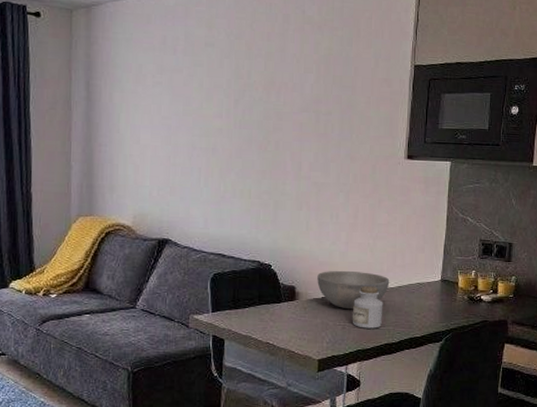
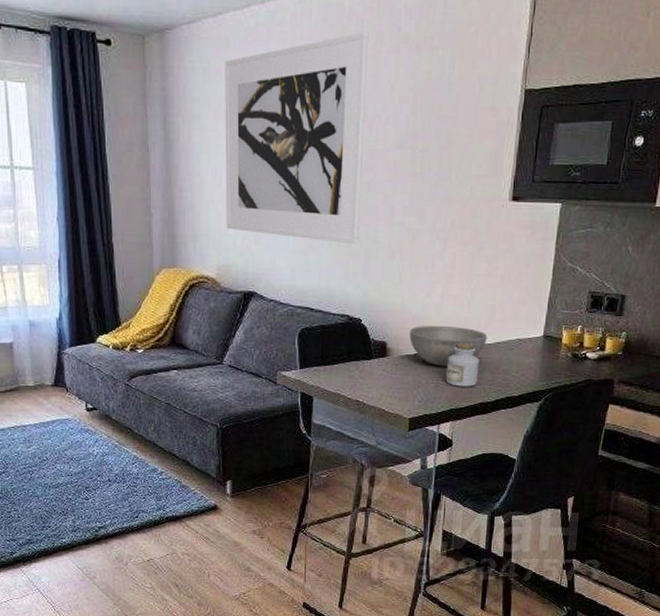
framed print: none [143,14,277,196] -> present [225,32,369,245]

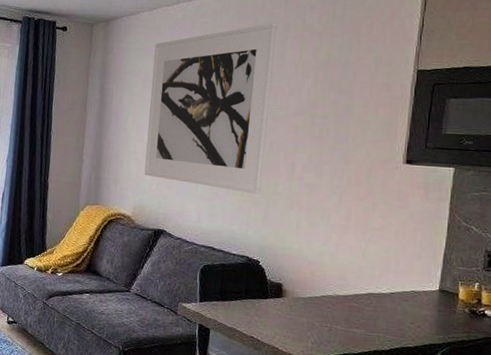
bowl: present [409,325,488,367] -> none [305,271,382,312]
jar: present [445,341,480,387] -> none [339,289,374,334]

